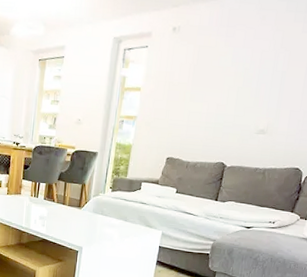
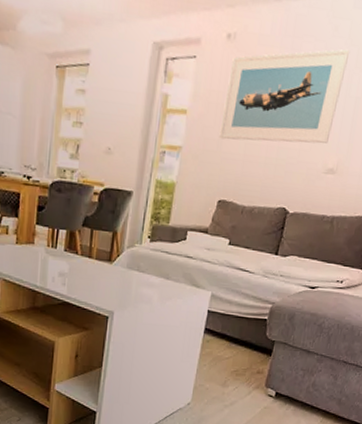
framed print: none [167,33,276,110] -> present [219,49,350,144]

